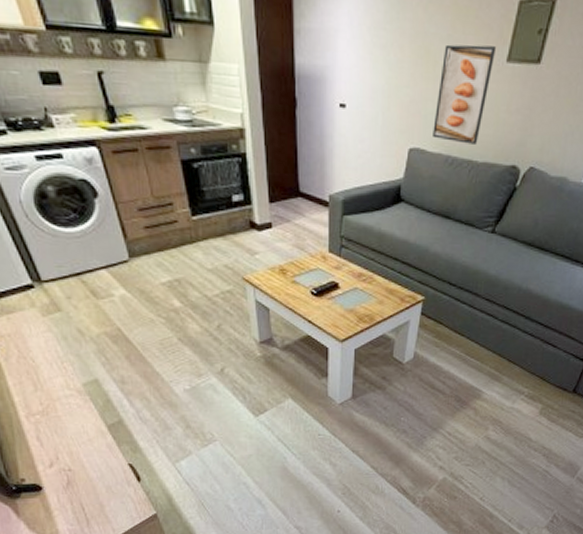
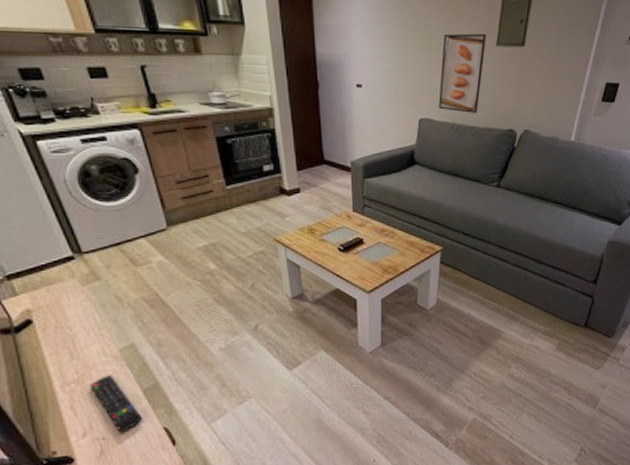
remote control: none [55,409,108,466] -> present [90,375,143,433]

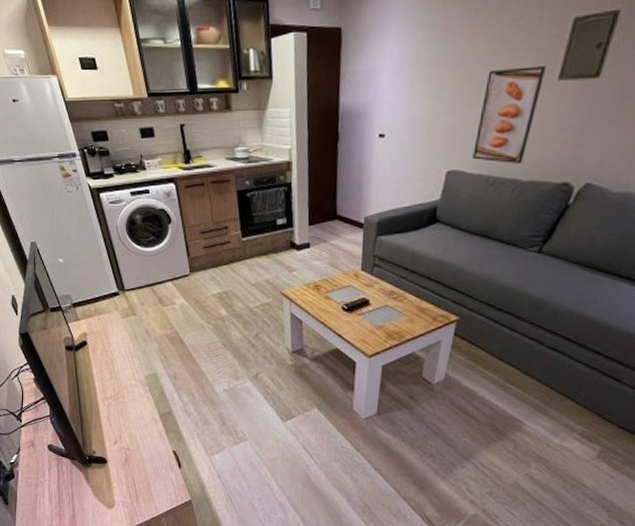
remote control: present [90,375,143,433] -> none [122,397,158,448]

